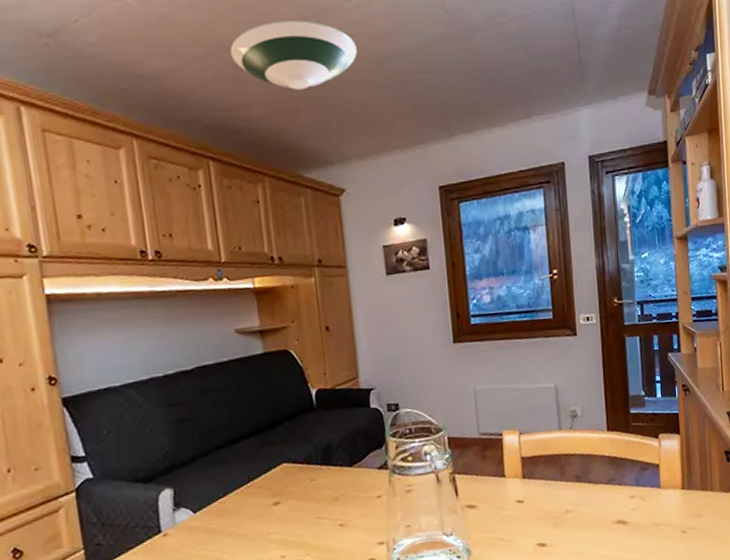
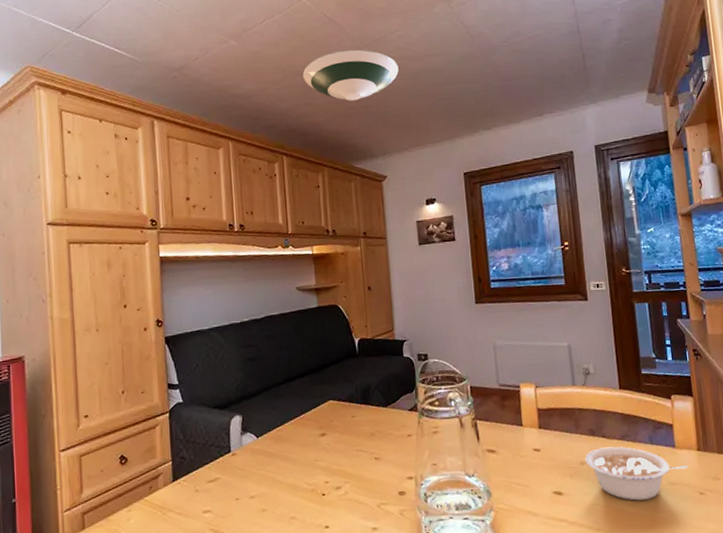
legume: none [570,491,673,546] -> present [585,446,689,501]

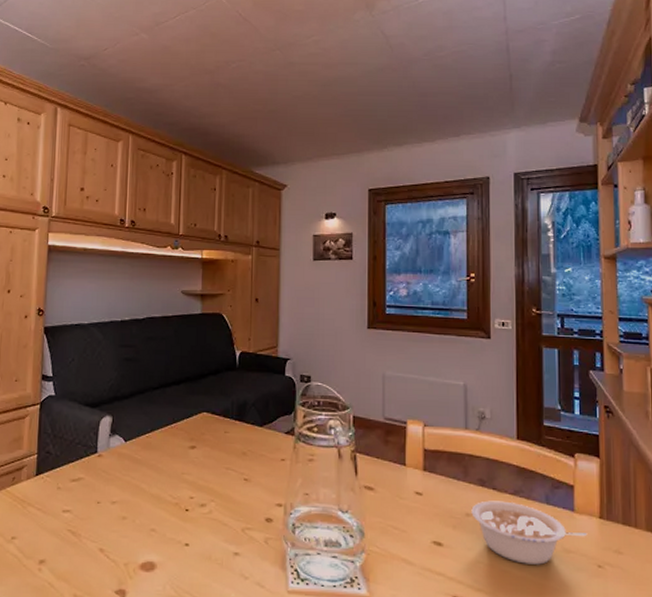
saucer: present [302,49,399,101] -> none [210,51,311,104]

